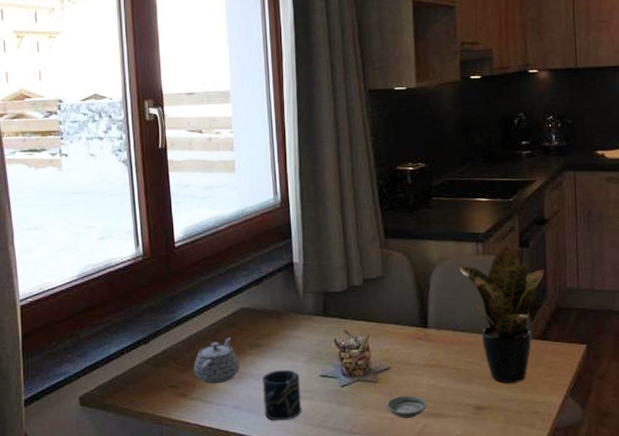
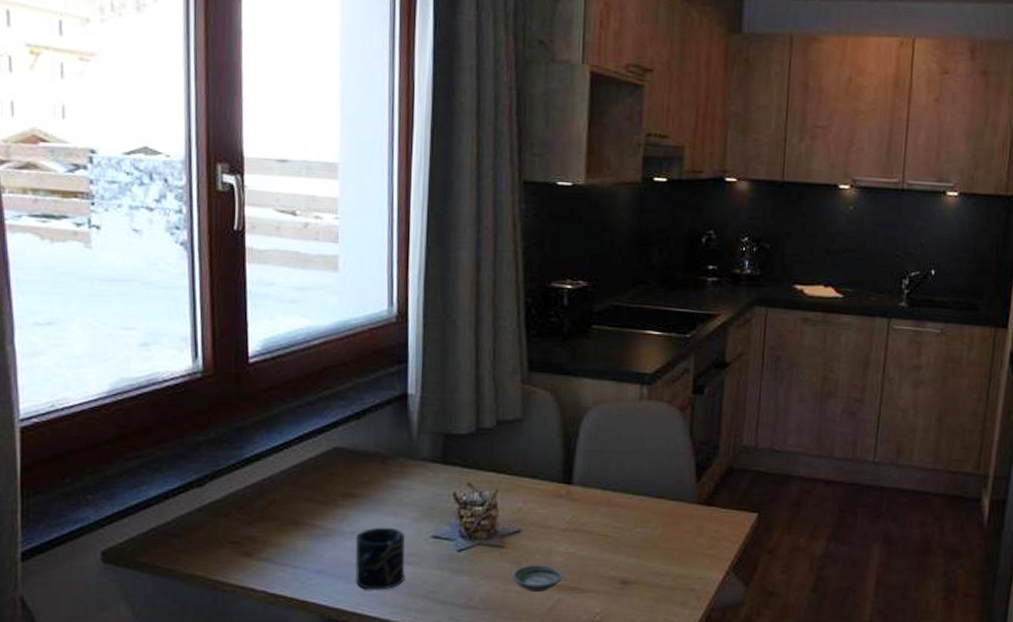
teapot: present [193,337,240,384] -> none [264,483,327,542]
potted plant: present [457,247,545,384] -> none [615,392,719,555]

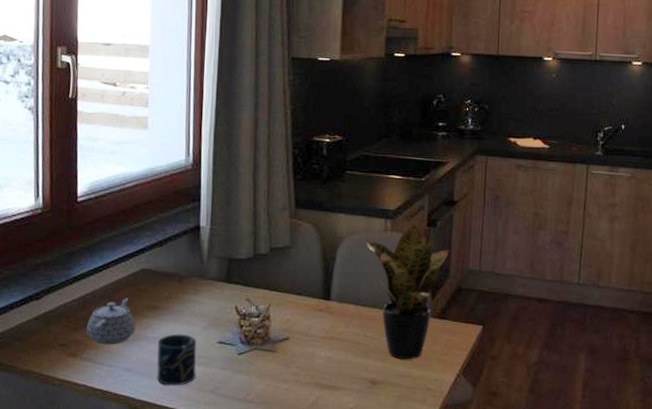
teapot: none [264,483,327,542] -> present [86,298,136,345]
saucer: present [512,565,563,592] -> none [282,367,323,389]
potted plant: none [615,392,719,555] -> present [364,225,449,360]

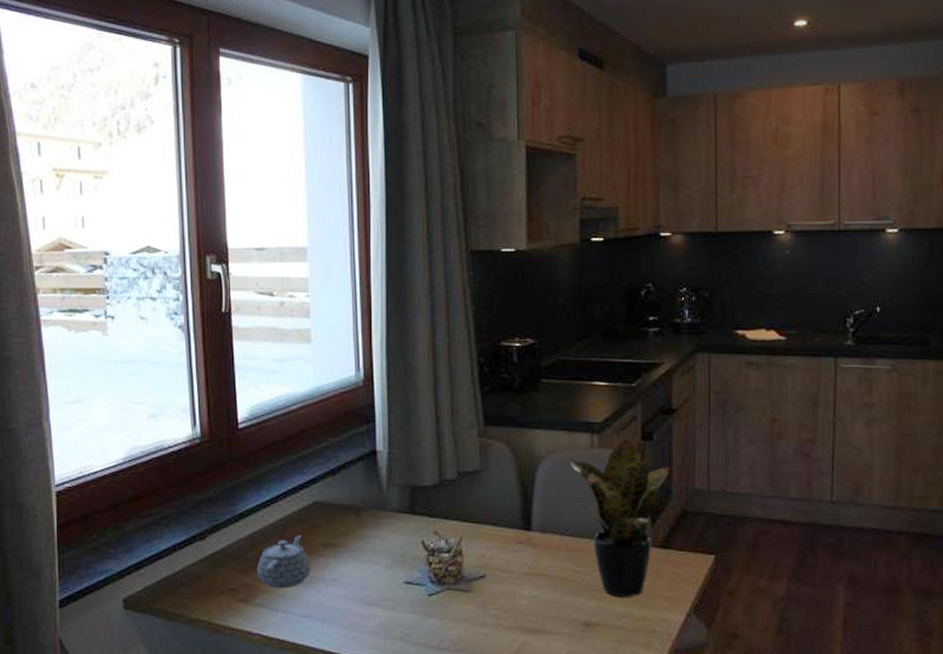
cup: present [156,333,196,386] -> none [336,574,382,633]

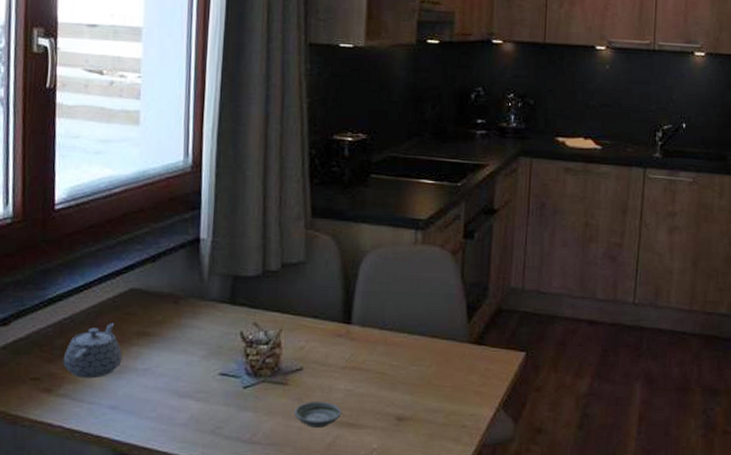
saucer: none [480,608,527,634] -> present [294,402,342,428]
potted plant: present [568,439,670,598] -> none [391,237,488,392]

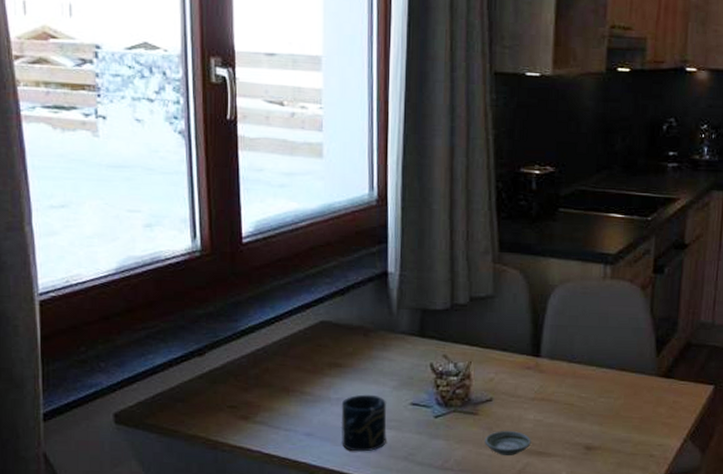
teapot: present [63,323,123,379] -> none [258,354,316,407]
cup: none [146,364,194,426] -> present [341,394,387,452]

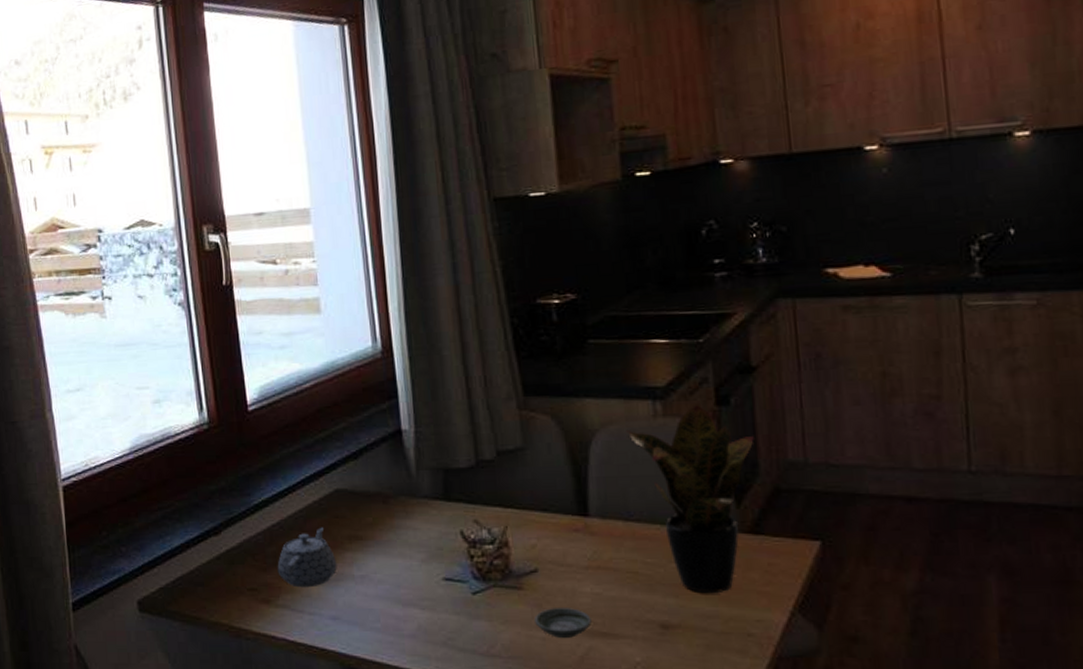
teapot: none [258,354,316,407] -> present [277,527,337,588]
cup: present [341,394,387,452] -> none [366,570,421,637]
potted plant: none [580,271,678,423] -> present [626,405,754,594]

